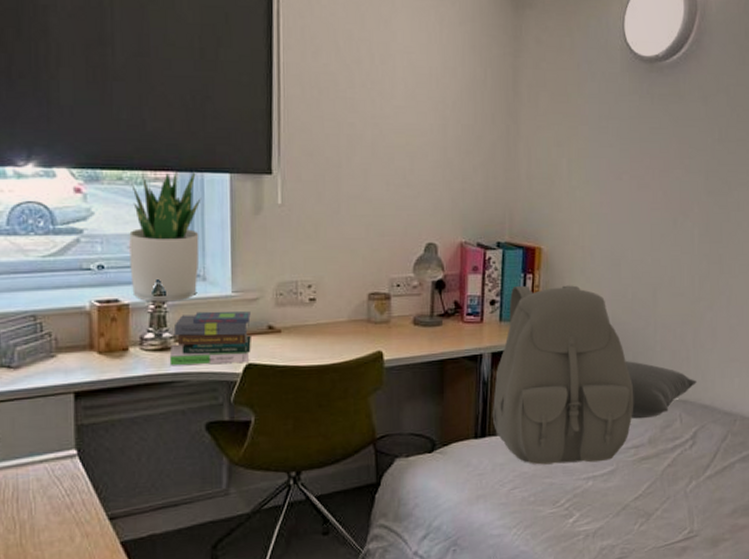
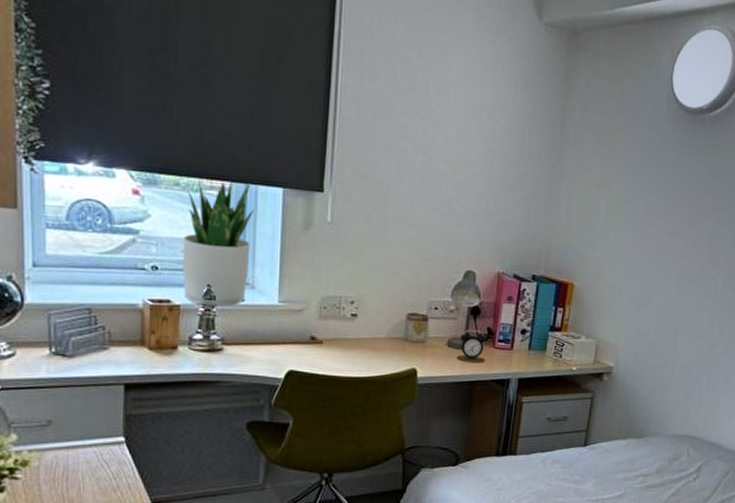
books: present [169,311,251,365] -> none [215,318,295,368]
alarm clock: none [425,304,455,341] -> present [457,329,486,364]
backpack: present [492,285,634,465] -> none [514,317,647,486]
pillow: present [625,361,696,419] -> none [642,396,706,451]

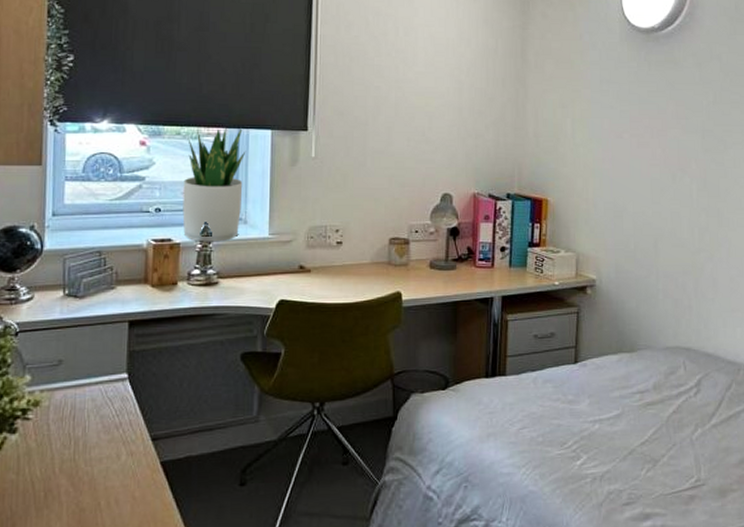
alarm clock: present [457,329,486,364] -> none [440,250,468,284]

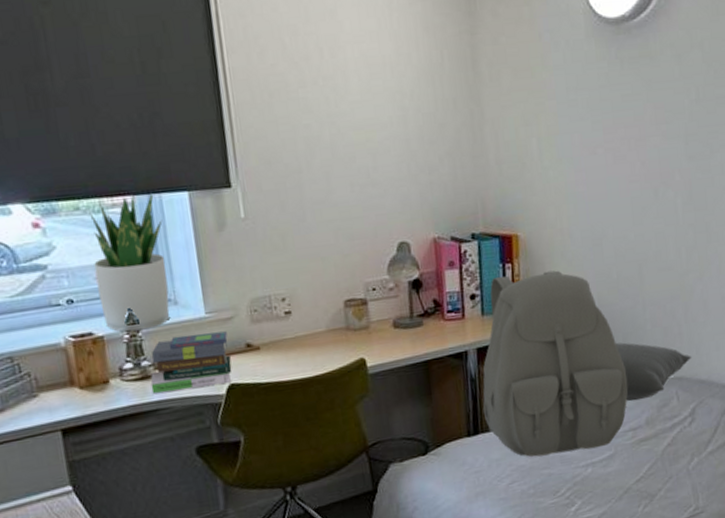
books: none [212,251,284,299] -> present [150,331,232,393]
backpack: none [502,234,639,406] -> present [483,270,628,457]
pillow: none [629,308,699,365] -> present [615,342,691,401]

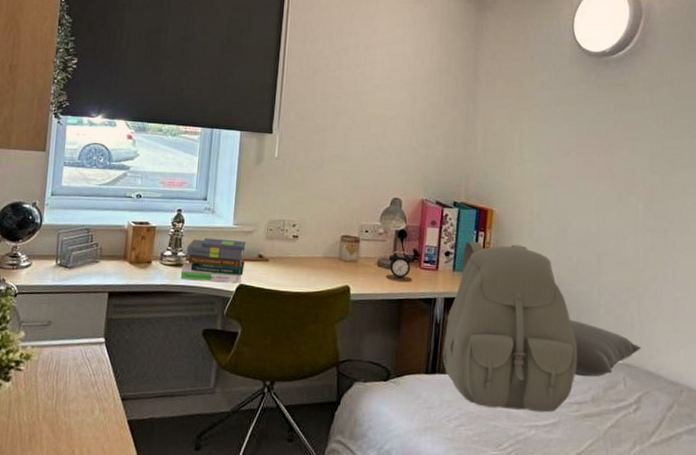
planter: present [89,194,170,332] -> none [159,126,218,228]
alarm clock: none [405,304,438,342] -> present [386,250,413,283]

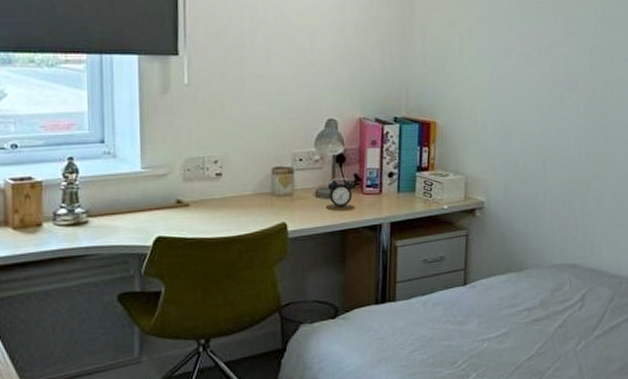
books: present [180,238,246,283] -> none [81,186,161,239]
backpack: present [442,241,578,413] -> none [391,157,526,329]
pillow: present [569,320,641,377] -> none [517,228,584,283]

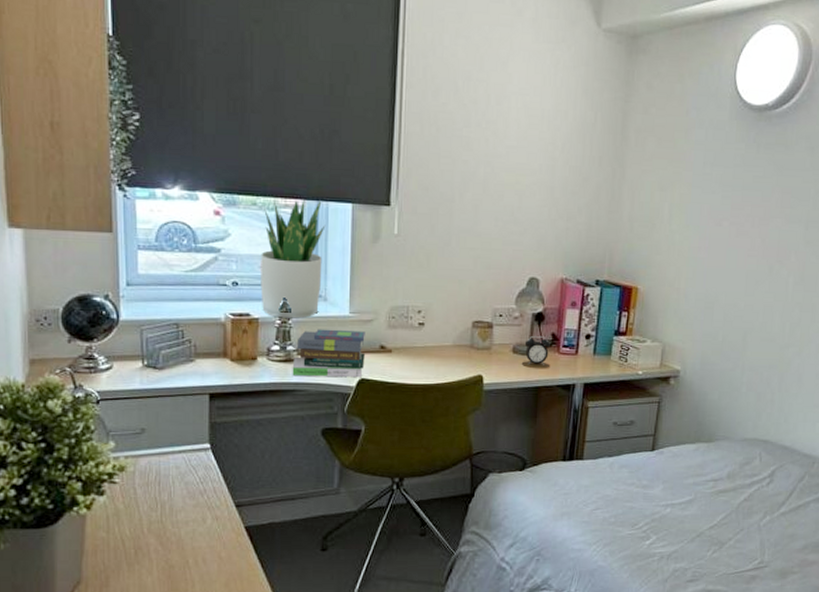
planter: none [41,53,111,179] -> present [261,199,326,319]
books: none [81,186,161,239] -> present [292,329,365,377]

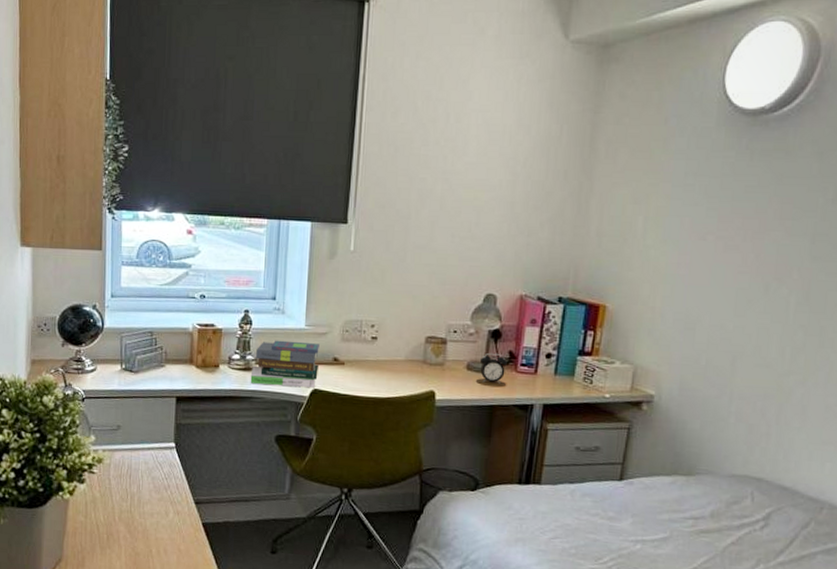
planter: present [261,199,326,319] -> none [225,218,286,330]

